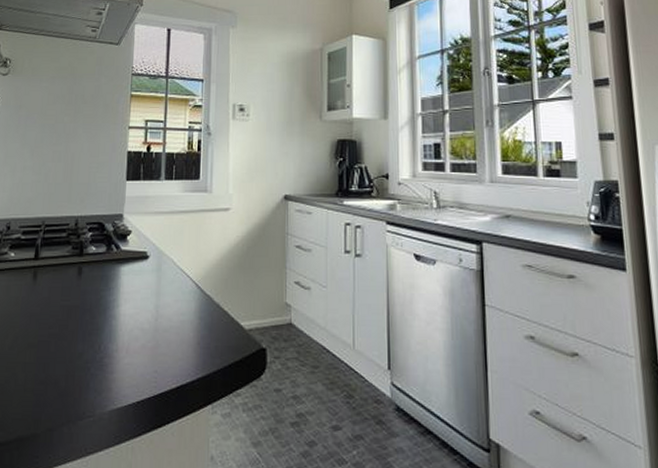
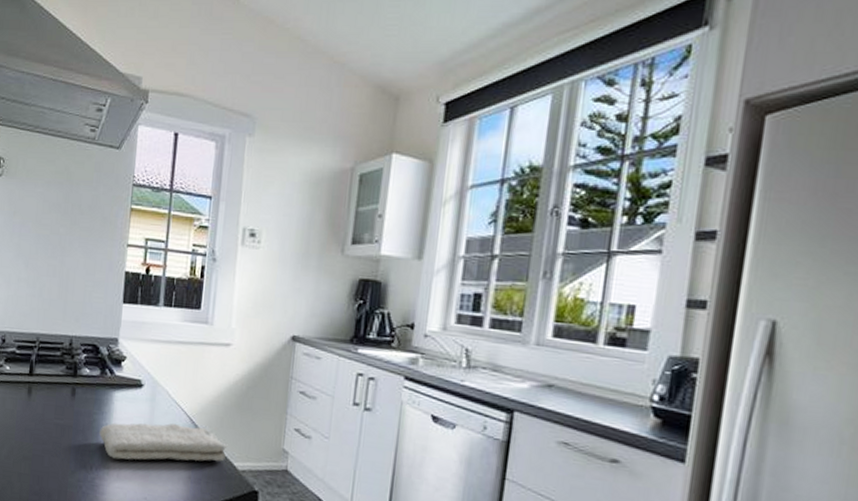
washcloth: none [107,290,234,334] -> present [99,422,228,462]

